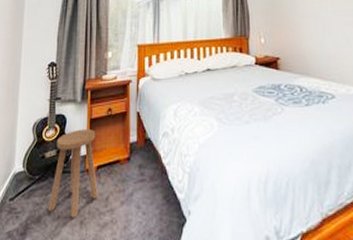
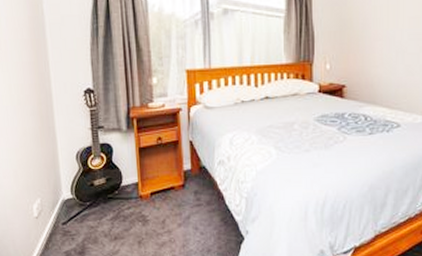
stool: present [48,129,99,218] -> none [103,158,155,238]

